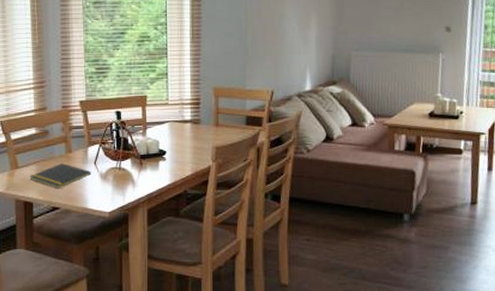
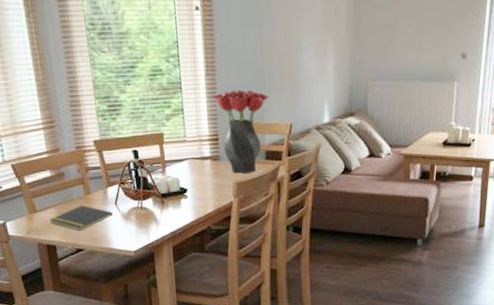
bouquet: none [197,56,252,138] -> present [213,90,270,174]

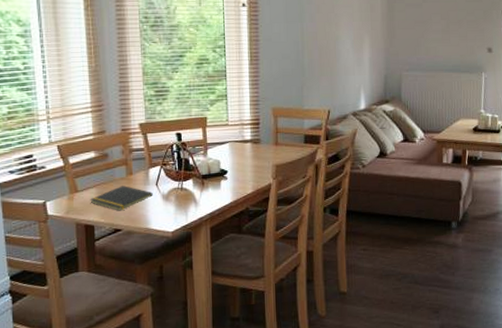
bouquet: present [213,90,270,174] -> none [256,78,309,156]

